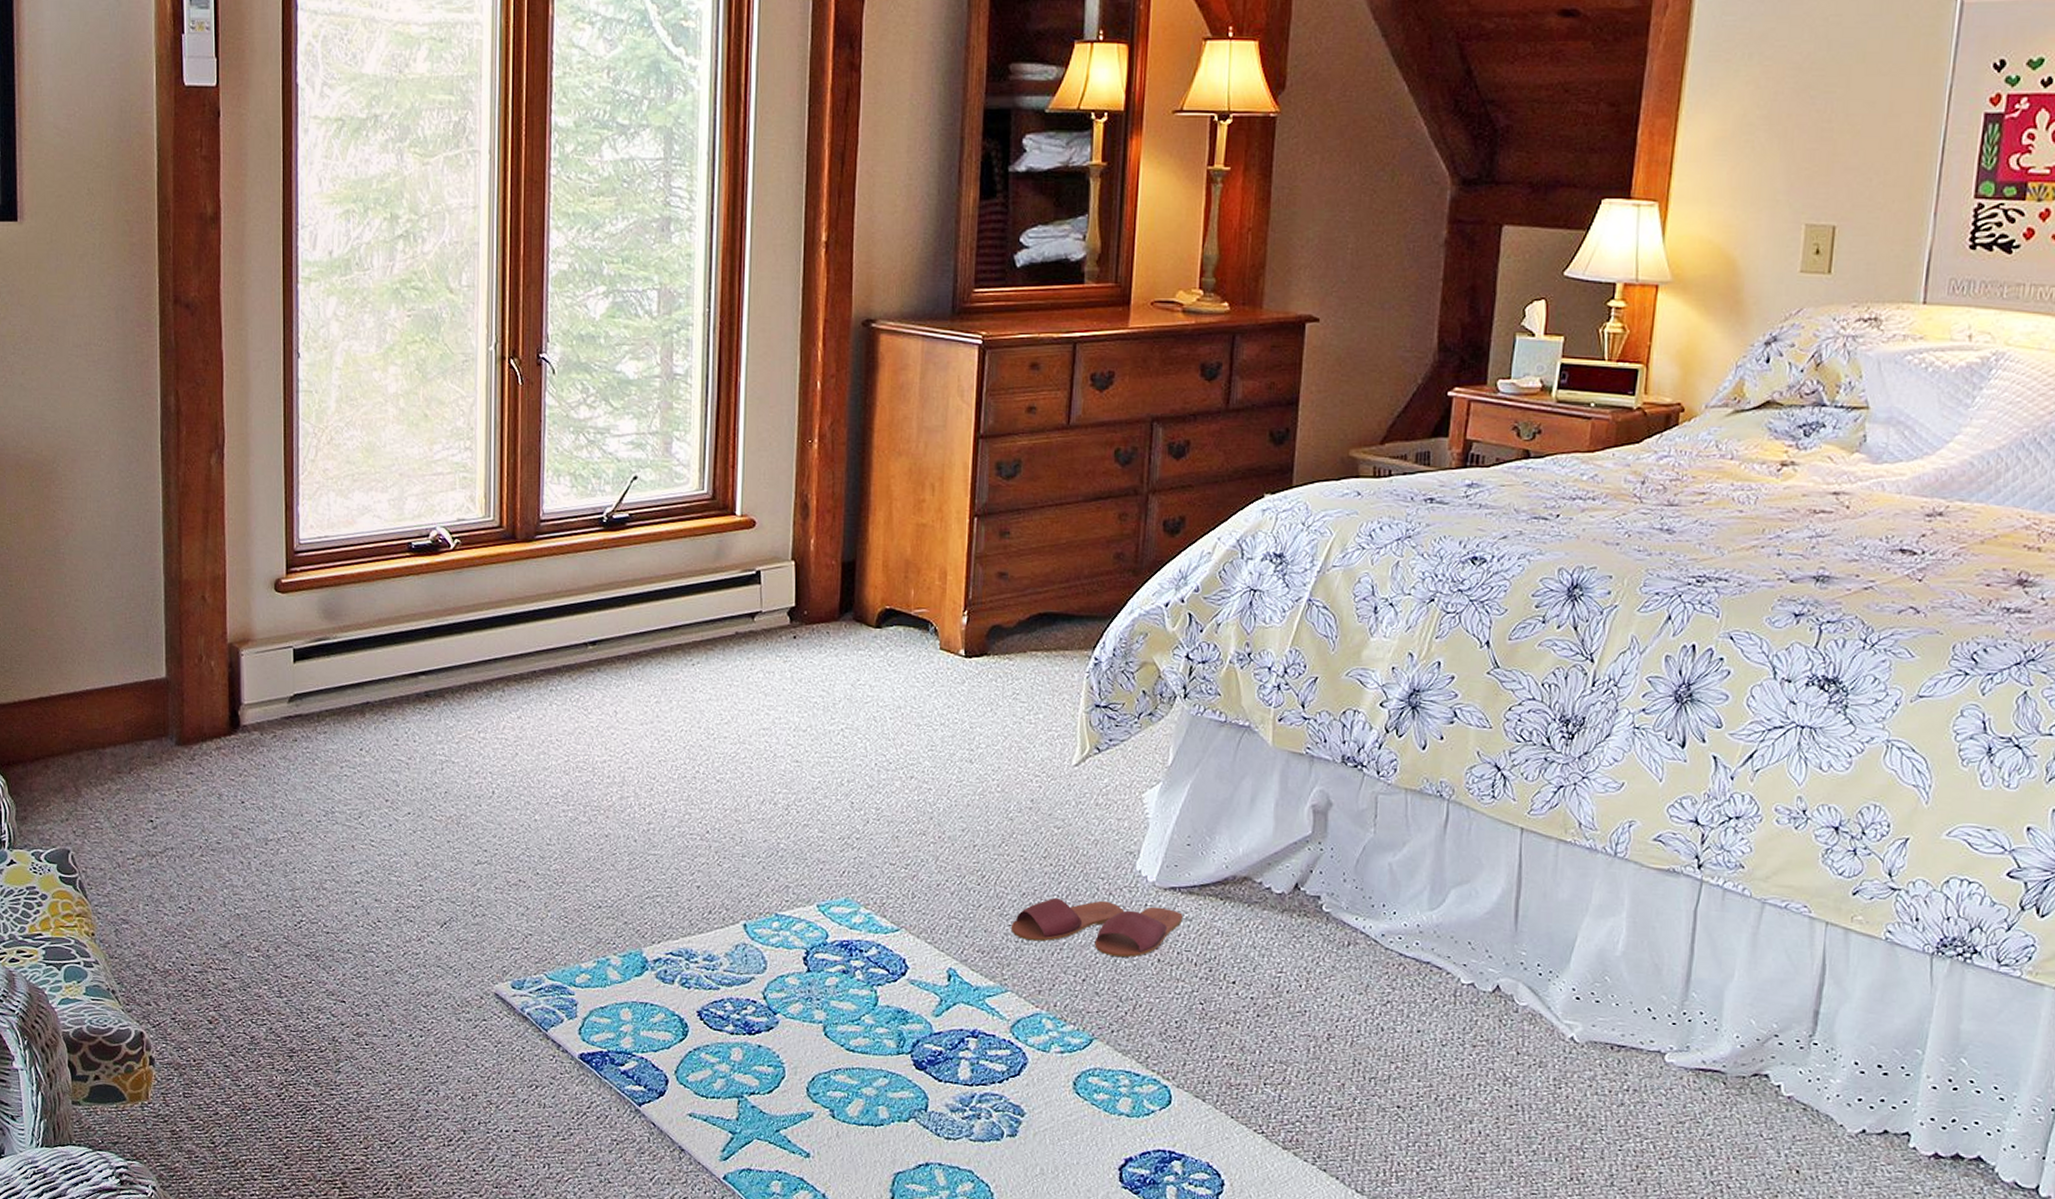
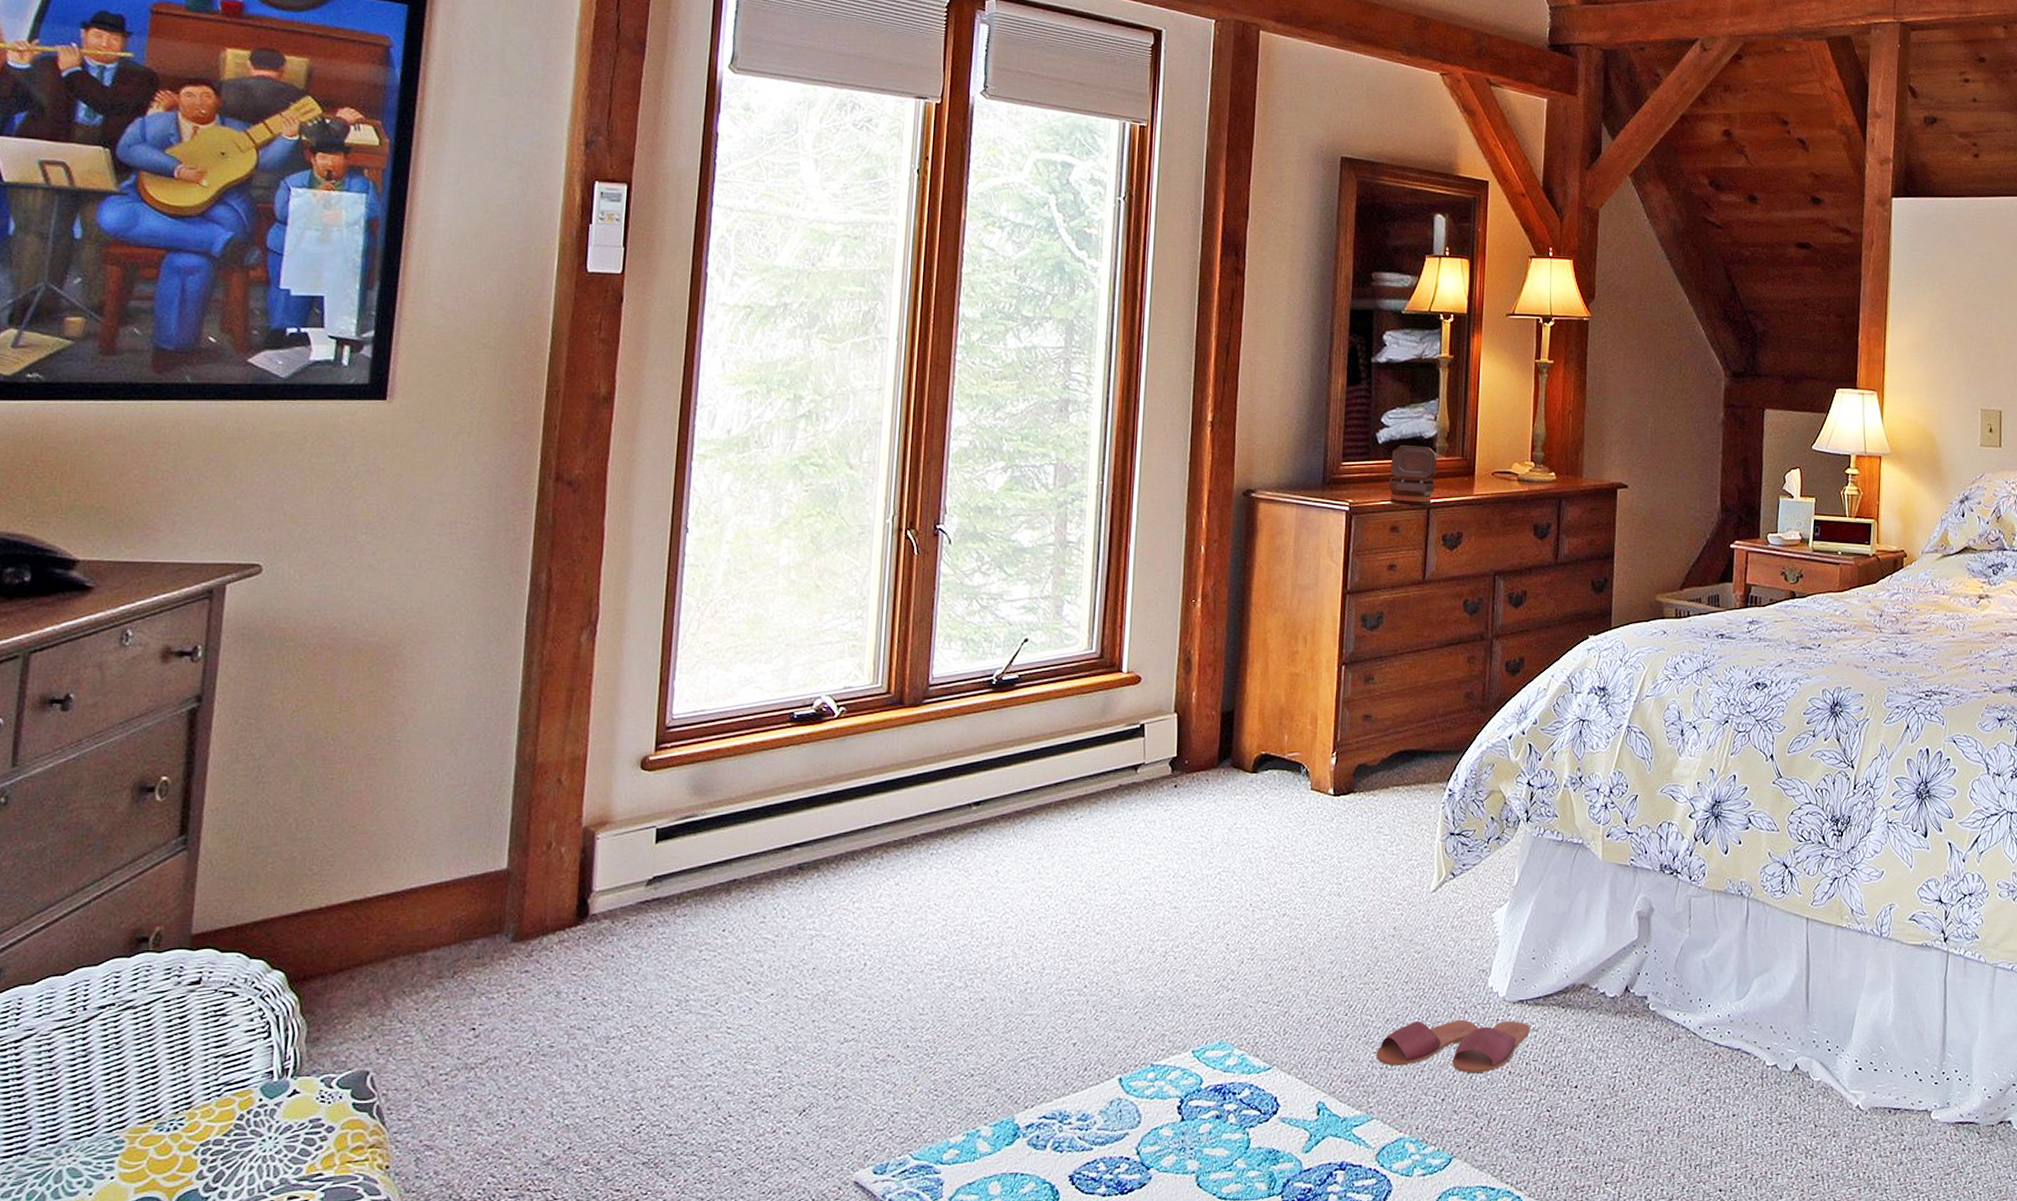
jewelry box: none [1029,270,1086,341] -> present [1389,446,1437,507]

